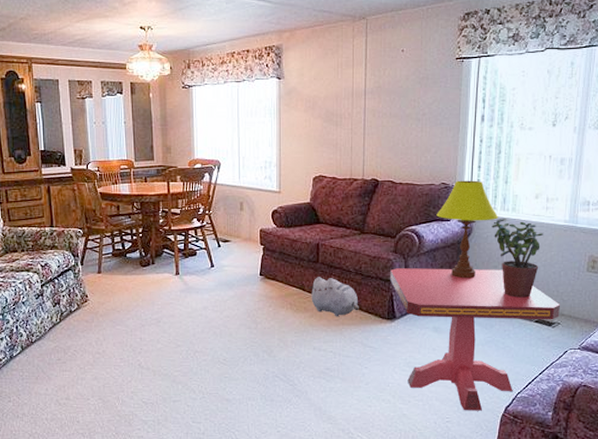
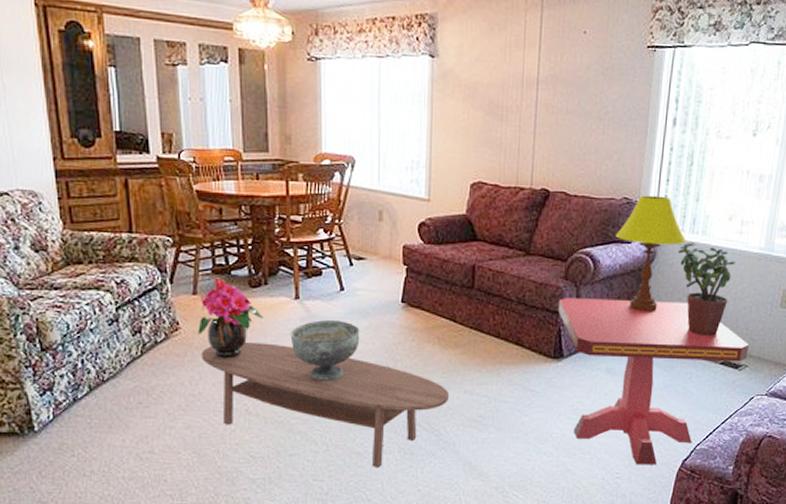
potted flower: none [102,259,153,324] -> present [198,277,266,359]
coffee table: none [105,309,302,413] -> present [201,341,450,469]
decorative bowl: none [172,291,227,340] -> present [290,320,360,380]
plush toy: present [309,277,359,317] -> none [461,306,521,355]

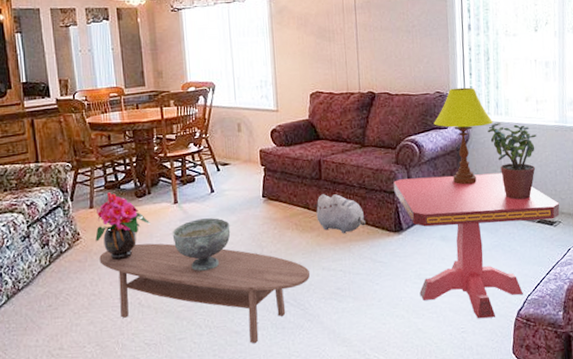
plush toy: none [461,306,521,355] -> present [313,194,366,234]

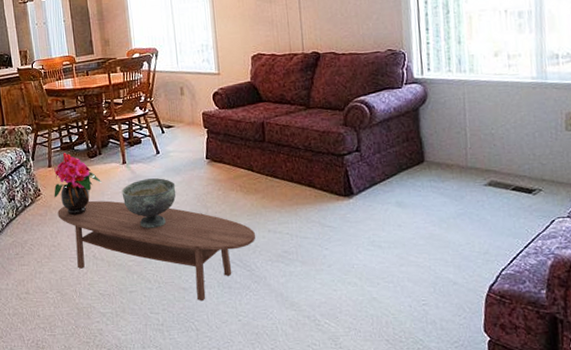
plush toy: present [313,194,366,234] -> none [257,156,313,197]
side table: present [393,172,560,319] -> none [342,135,540,292]
table lamp: present [434,87,494,185] -> none [385,43,456,148]
potted plant: present [487,123,536,200] -> none [448,81,509,165]

